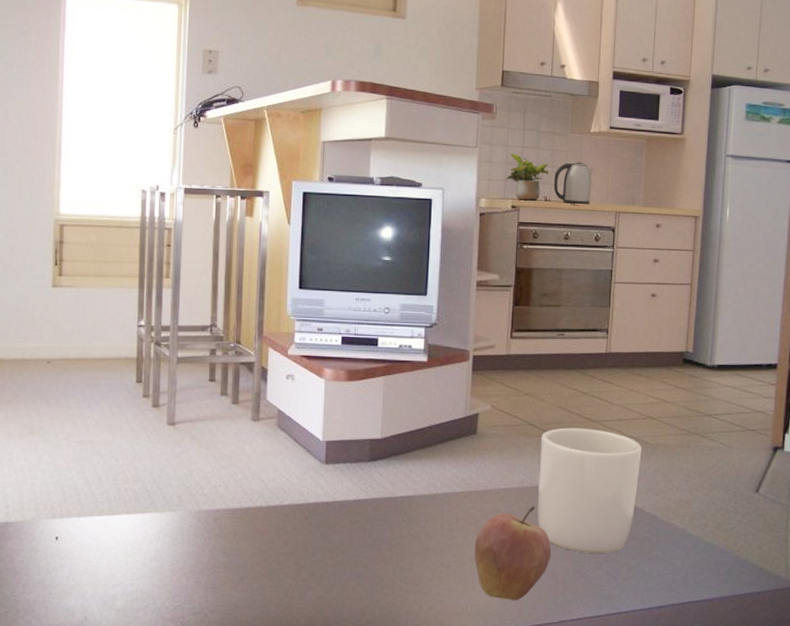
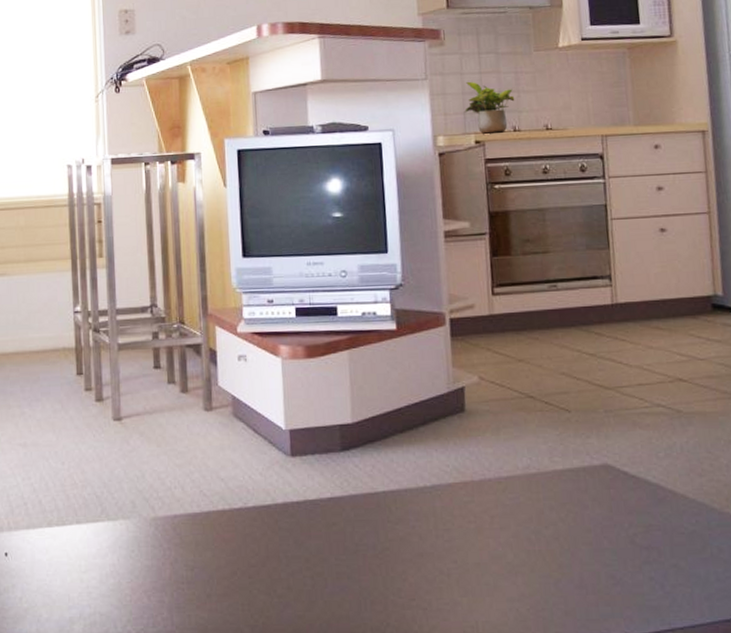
fruit: present [474,505,552,600] -> none [477,496,576,616]
mug: present [537,427,642,553] -> none [544,397,676,554]
kettle: present [553,161,593,205] -> none [521,82,569,133]

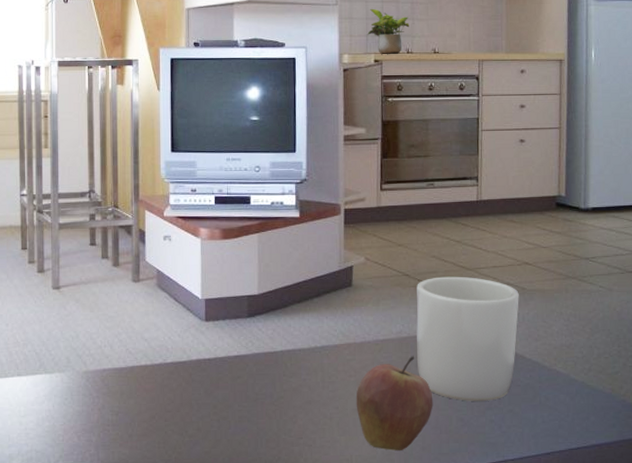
fruit: none [477,496,576,616] -> present [356,355,434,451]
mug: none [544,397,676,554] -> present [416,276,519,401]

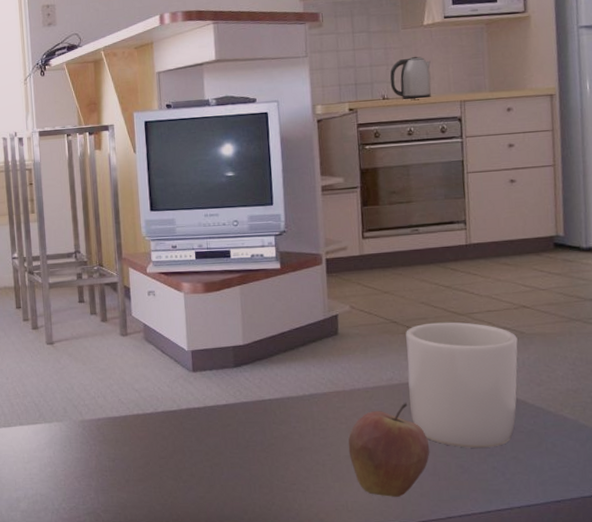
potted plant: present [367,8,410,55] -> none [340,57,384,103]
kettle: none [414,13,454,55] -> present [389,56,432,100]

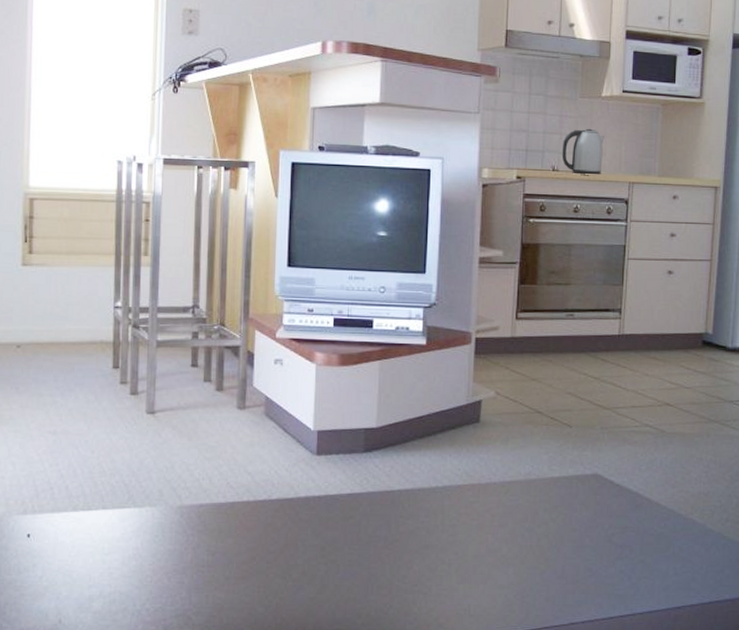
fruit: present [348,402,430,497] -> none [477,499,561,601]
mug: present [405,322,518,448] -> none [545,415,658,550]

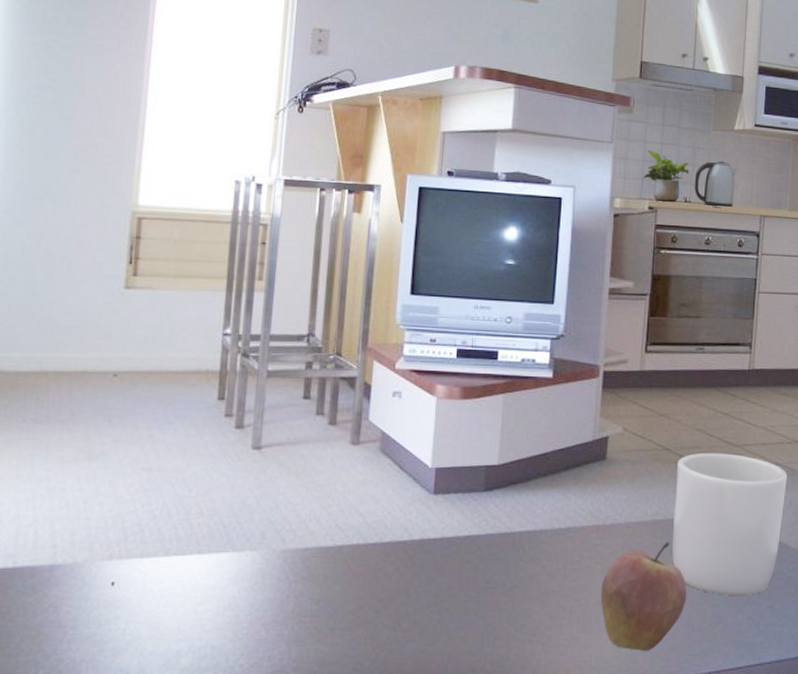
fruit: none [477,499,561,601] -> present [600,541,687,651]
potted plant: none [510,119,557,172] -> present [643,149,690,203]
mug: none [545,415,658,550] -> present [671,452,787,595]

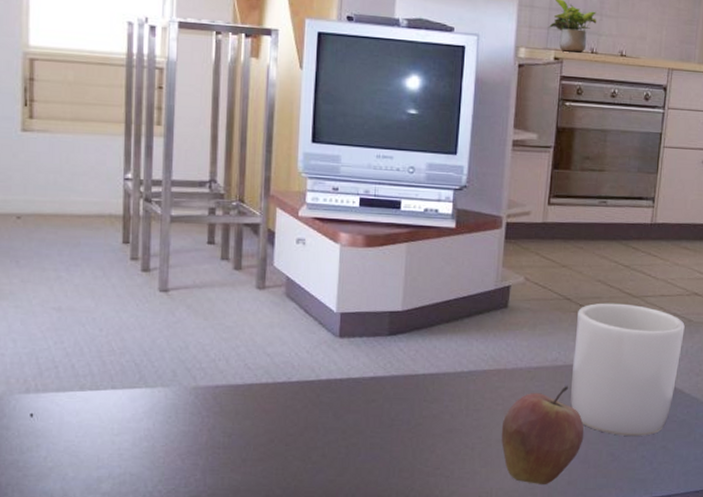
kettle: present [694,161,737,207] -> none [601,10,646,59]

